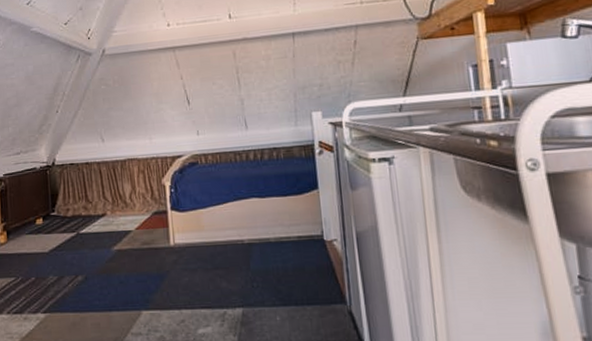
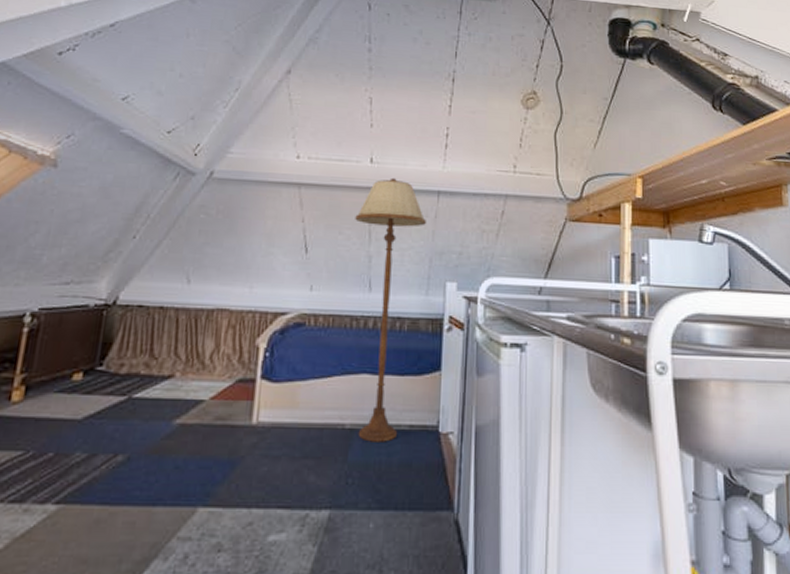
floor lamp: none [224,28,289,253] -> present [355,177,426,442]

